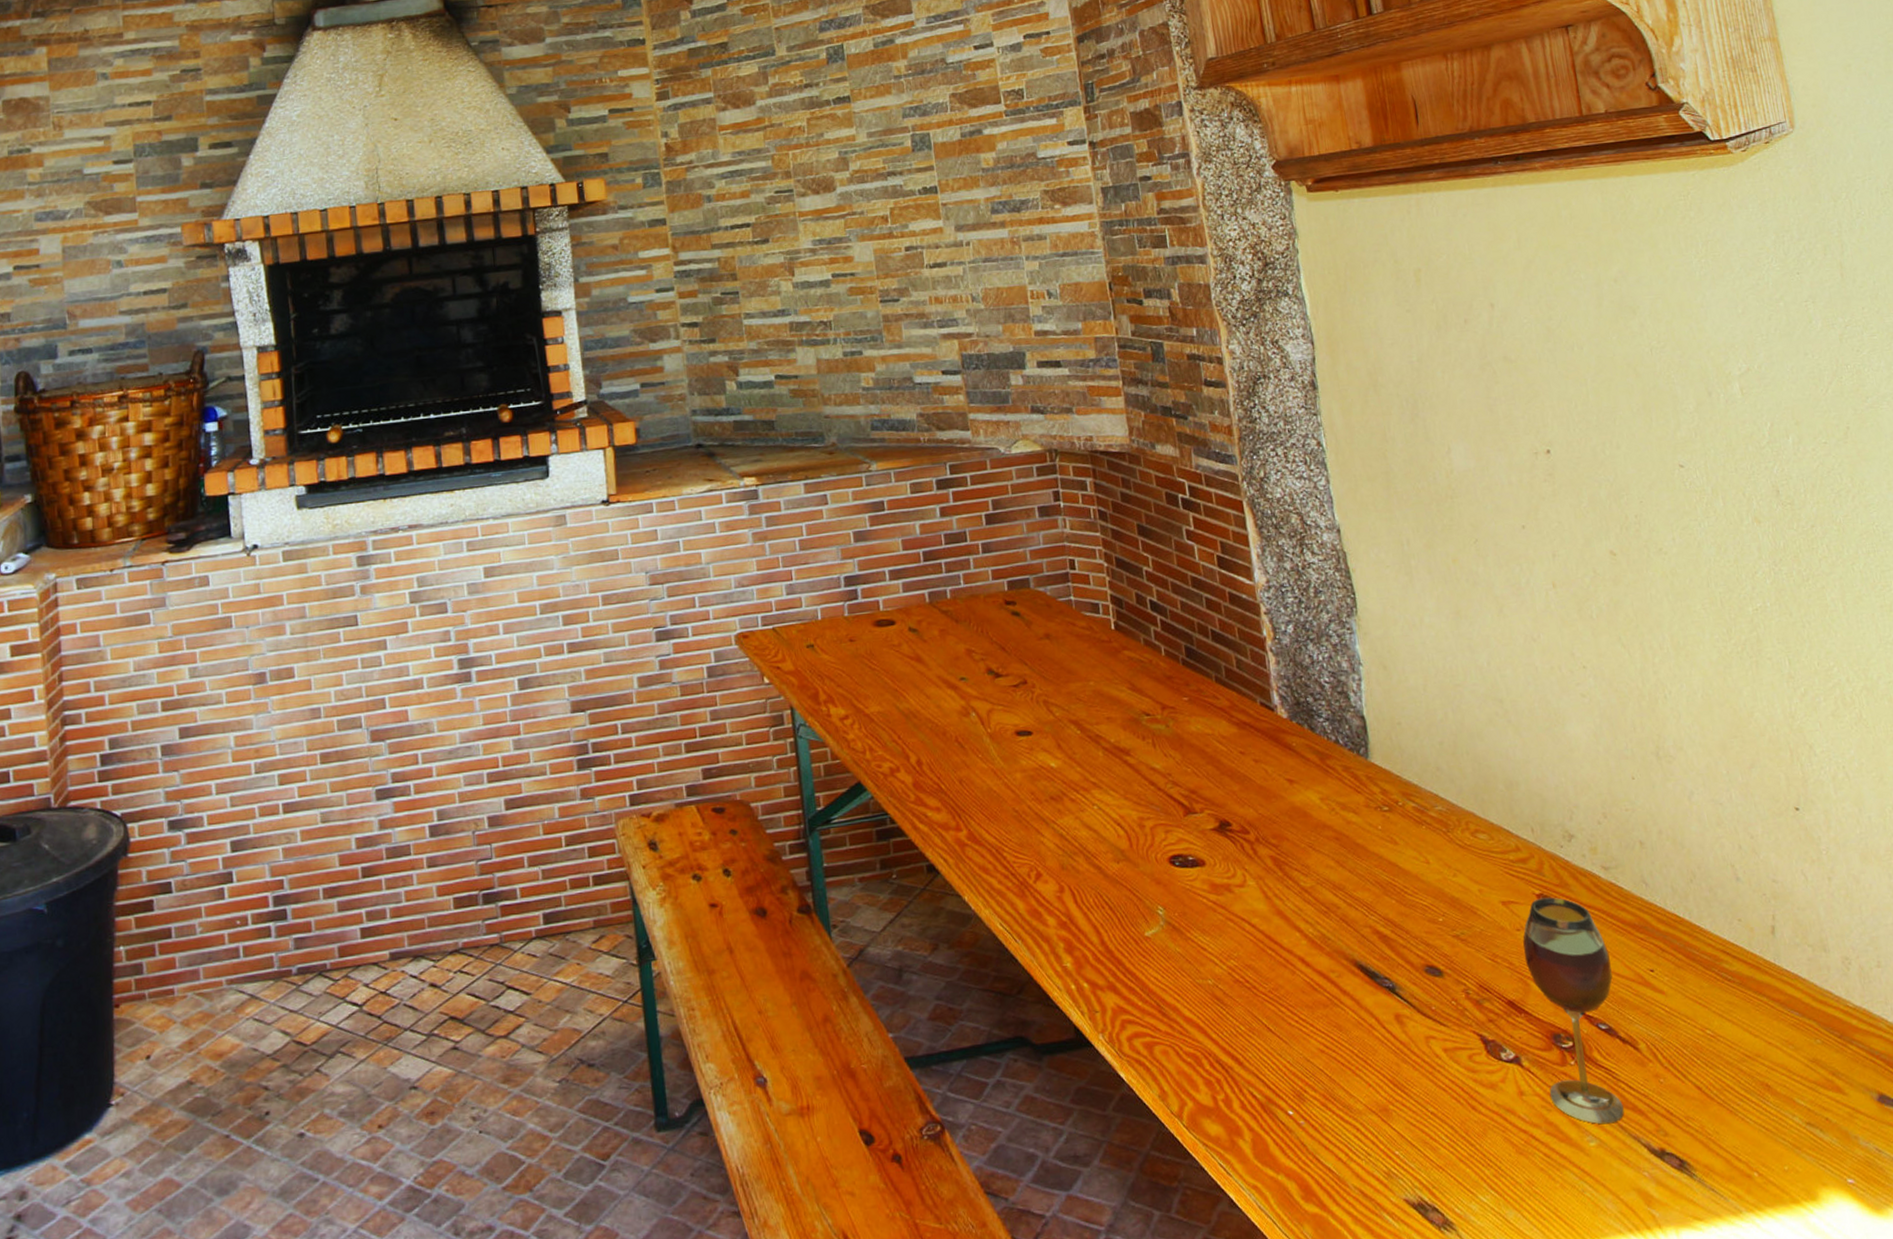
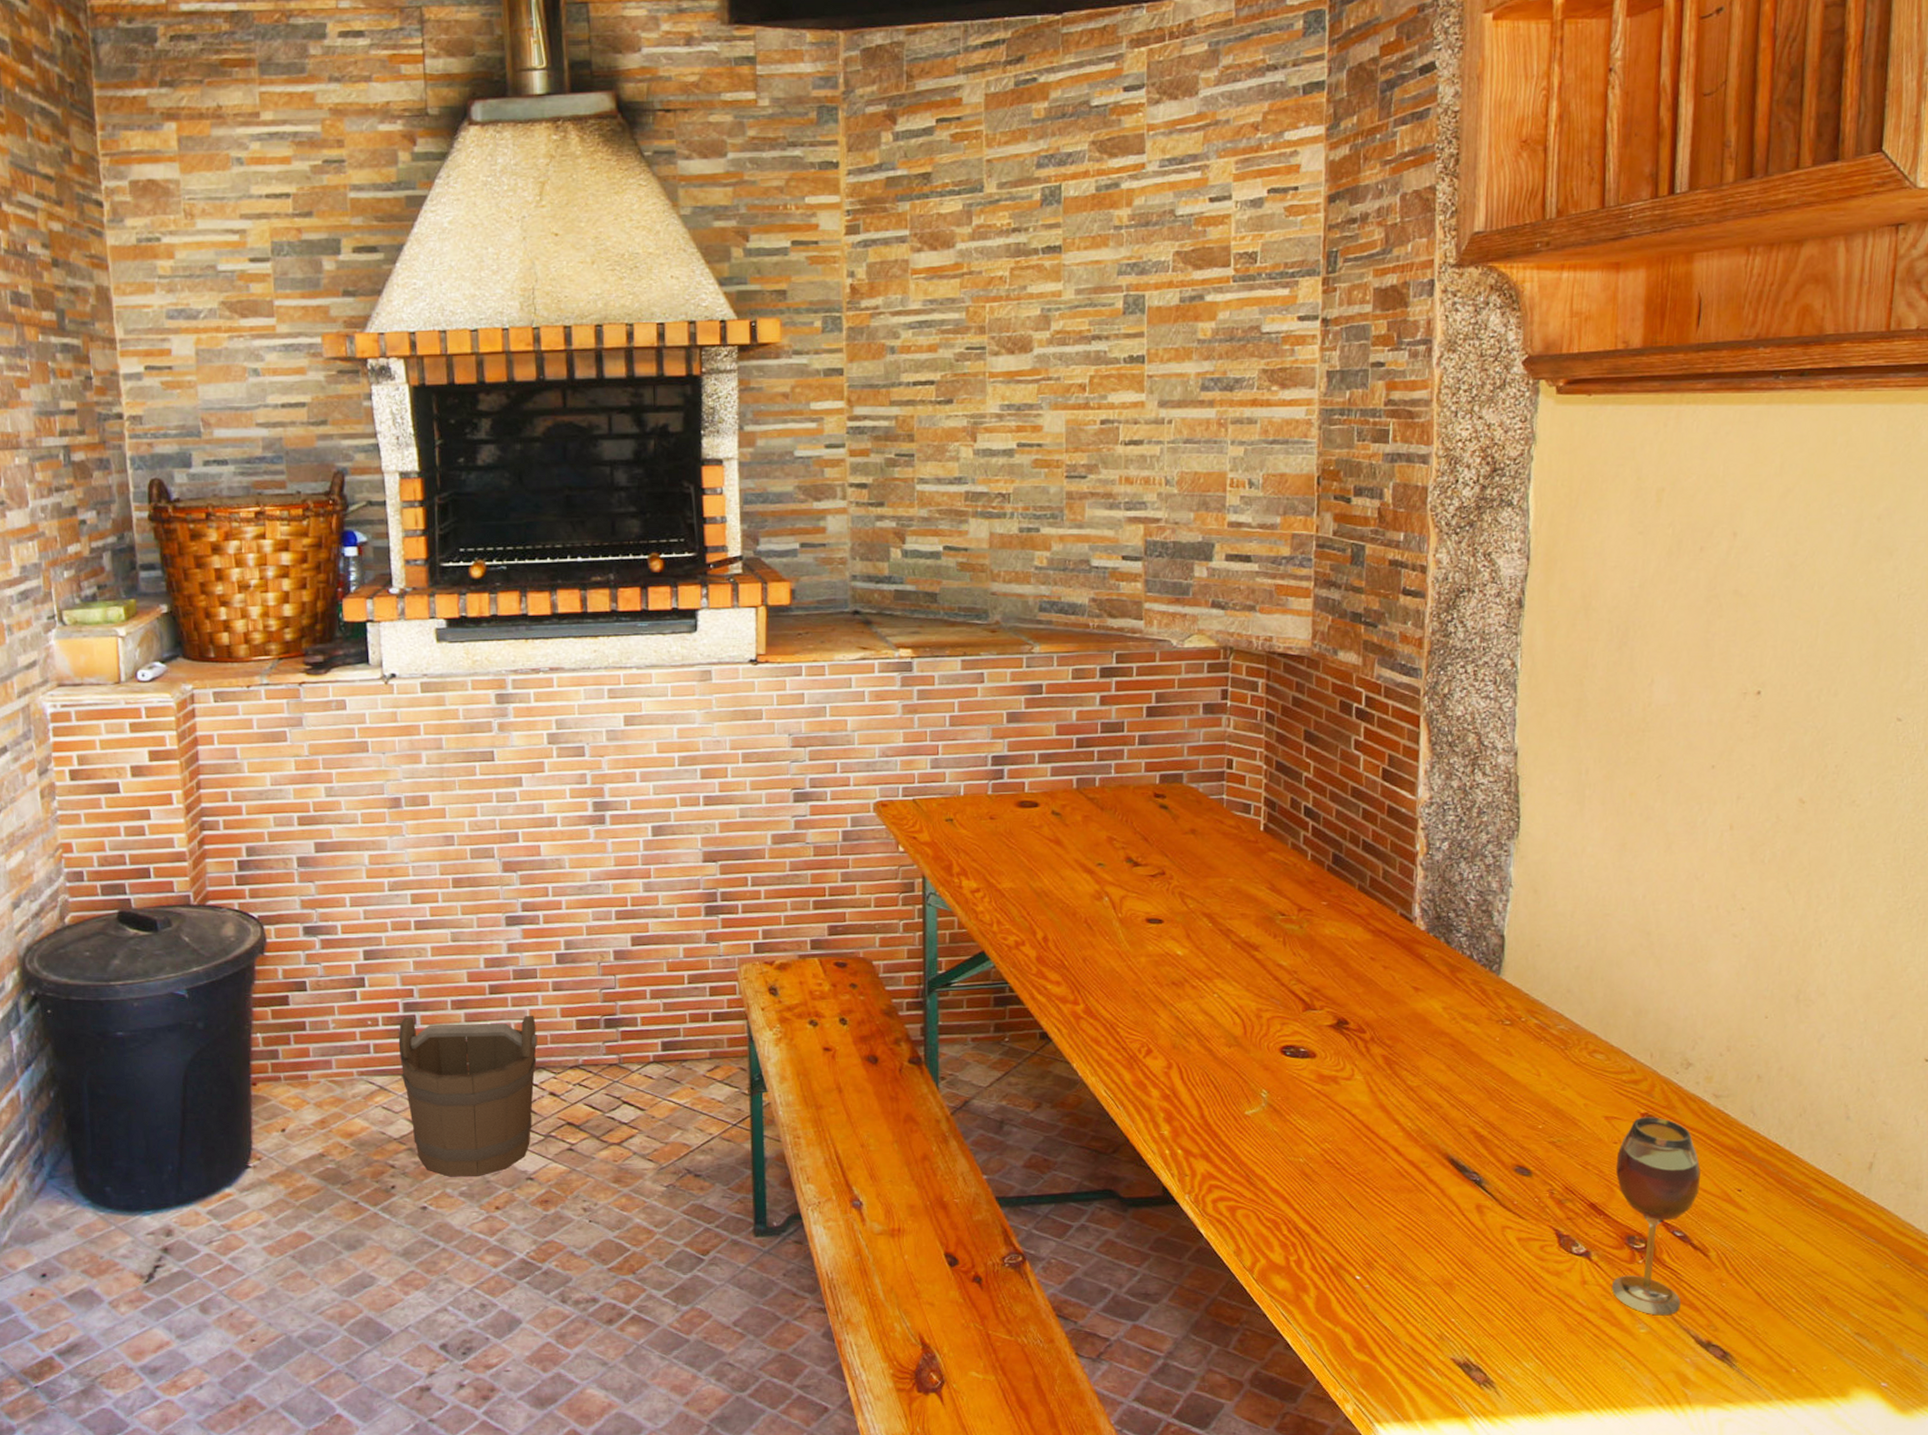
bucket: none [269,897,415,1095] -> present [398,1015,538,1177]

